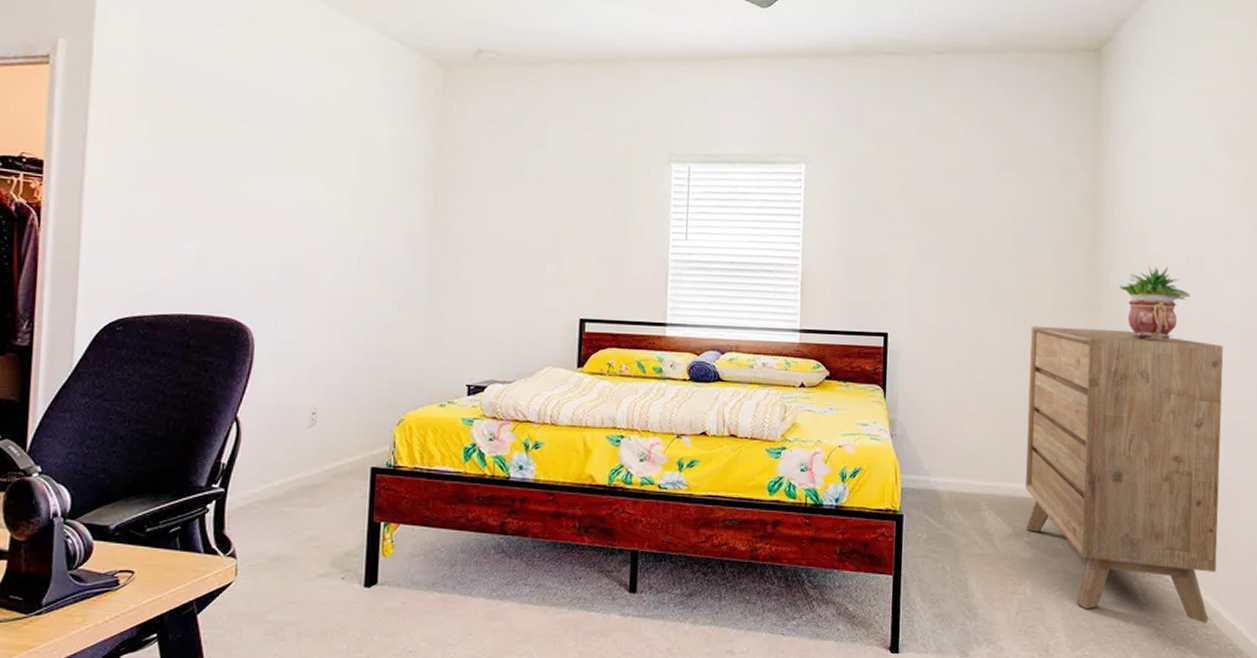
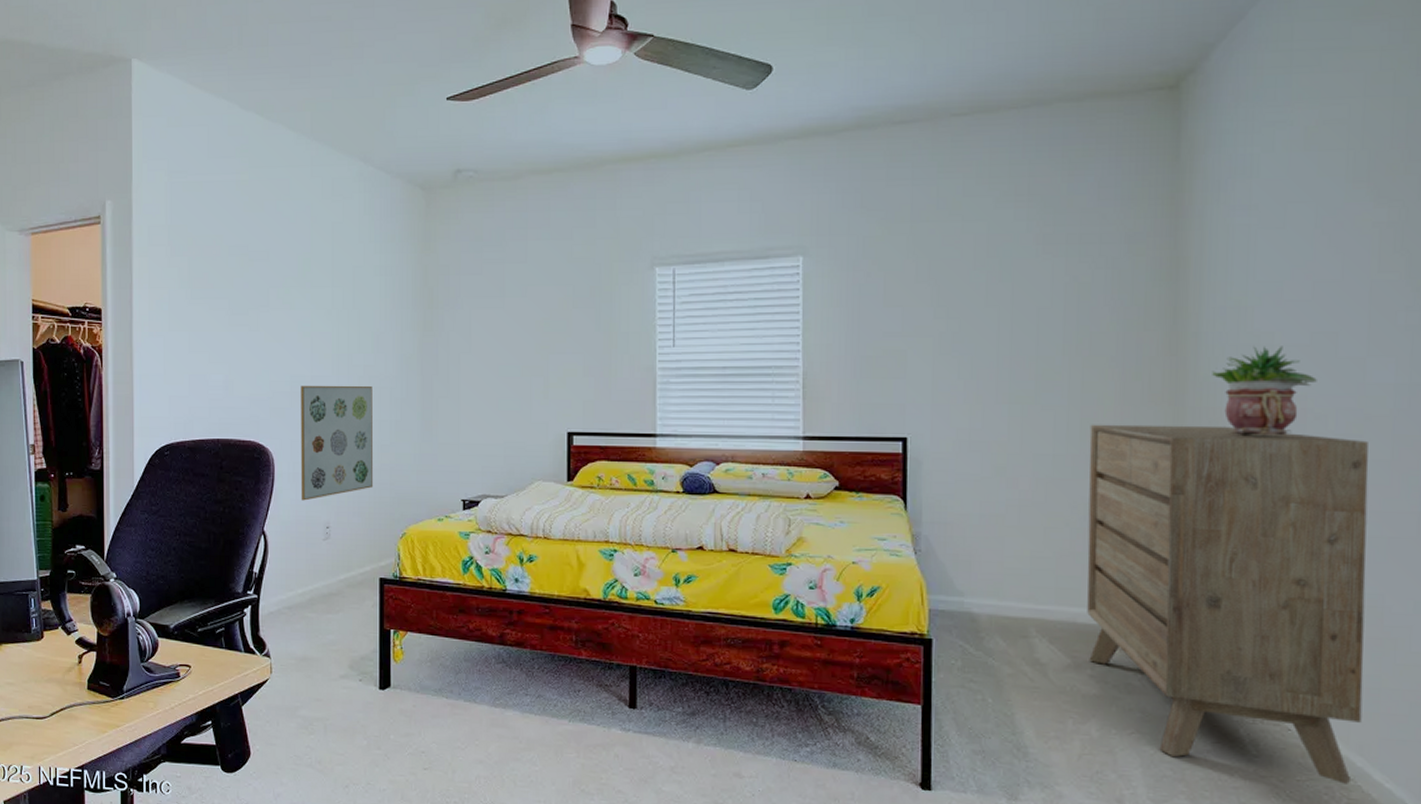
wall art: none [283,259,374,384] -> present [300,385,374,501]

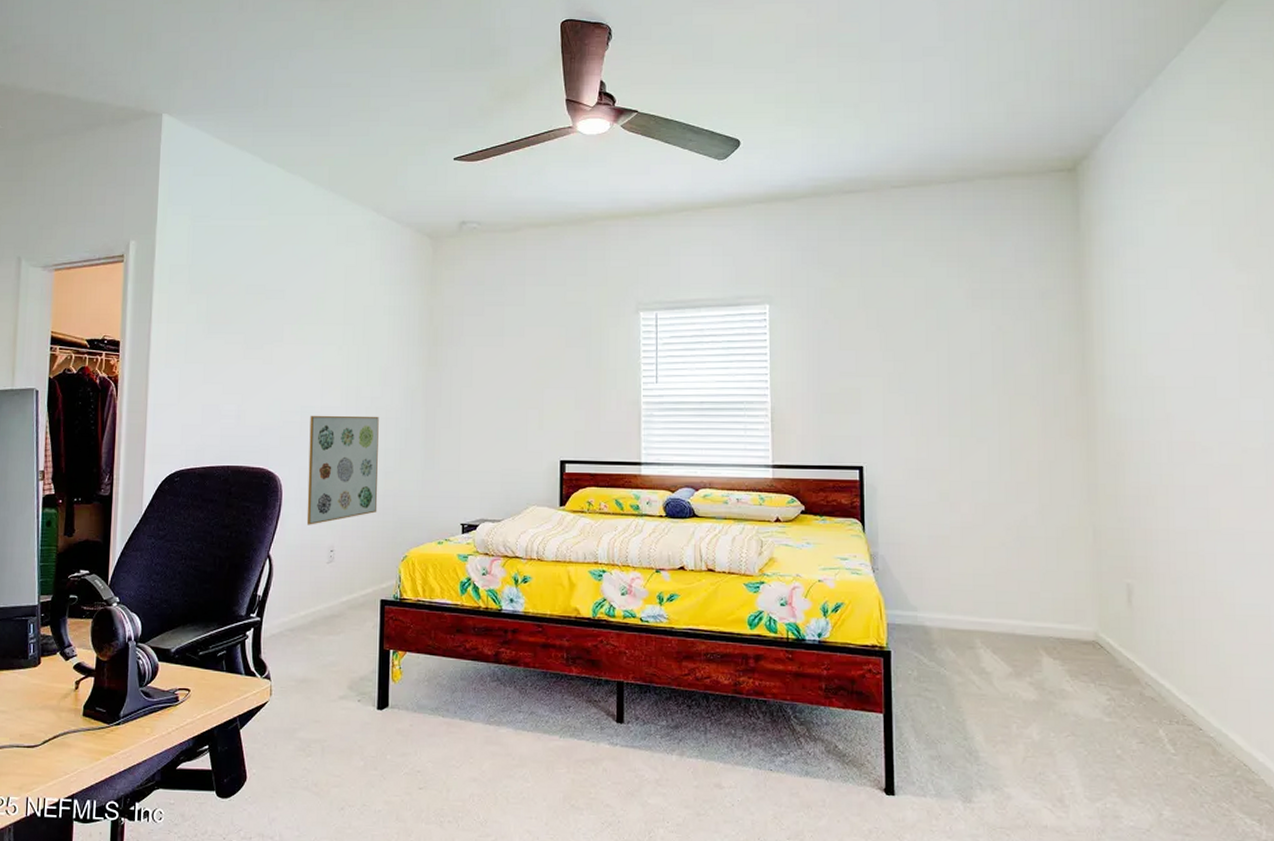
dresser: present [1087,424,1369,784] -> none [1018,455,1260,778]
potted plant: present [1212,346,1317,437] -> none [1117,388,1202,466]

